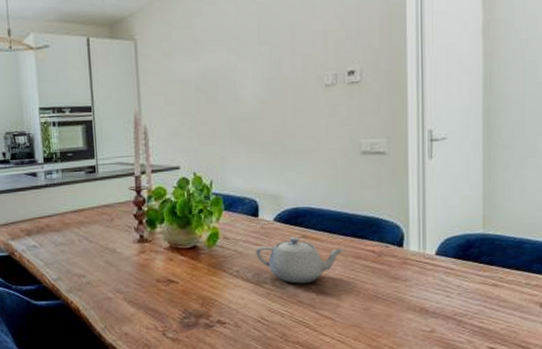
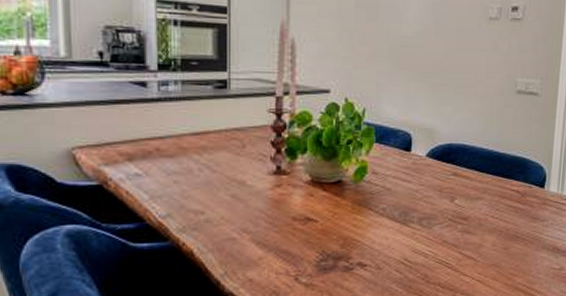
teapot: present [256,237,344,284] -> none [405,174,492,223]

